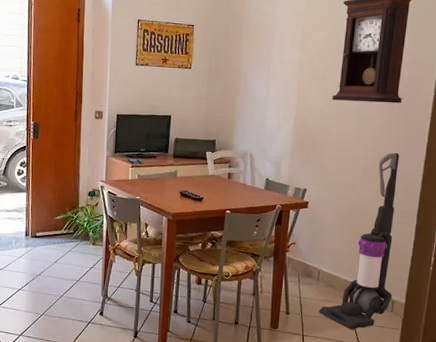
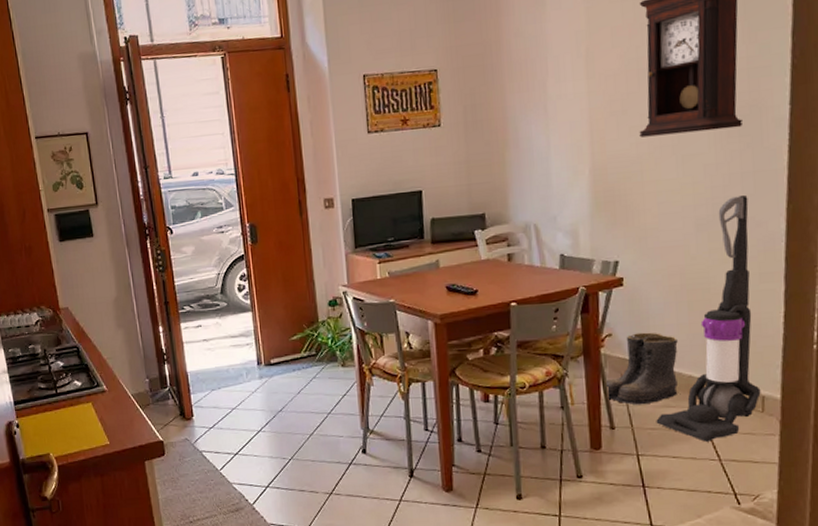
boots: none [286,244,341,298] -> present [604,332,678,405]

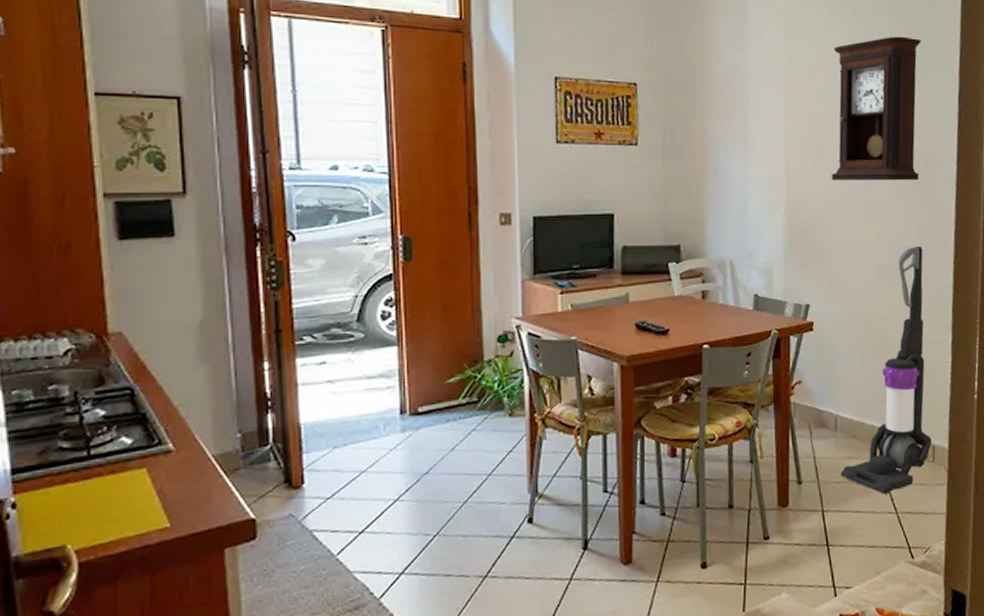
boots: present [604,332,678,405] -> none [792,379,862,457]

